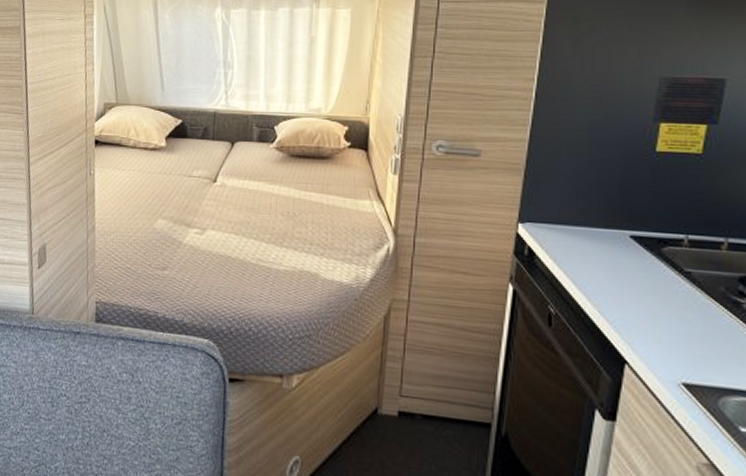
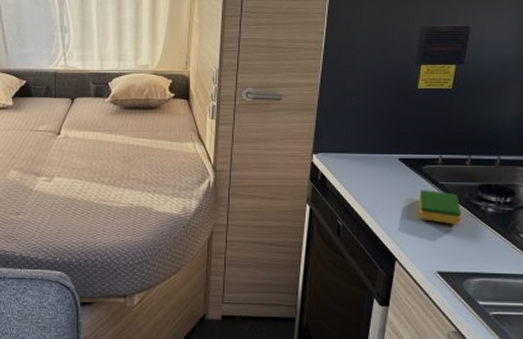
dish sponge: none [656,277,717,325] -> present [418,190,462,225]

